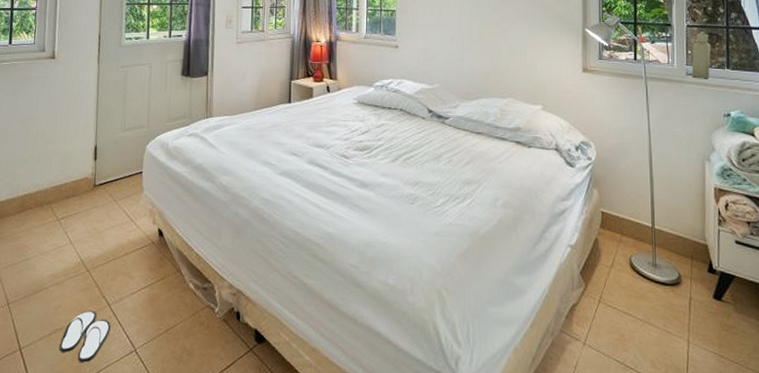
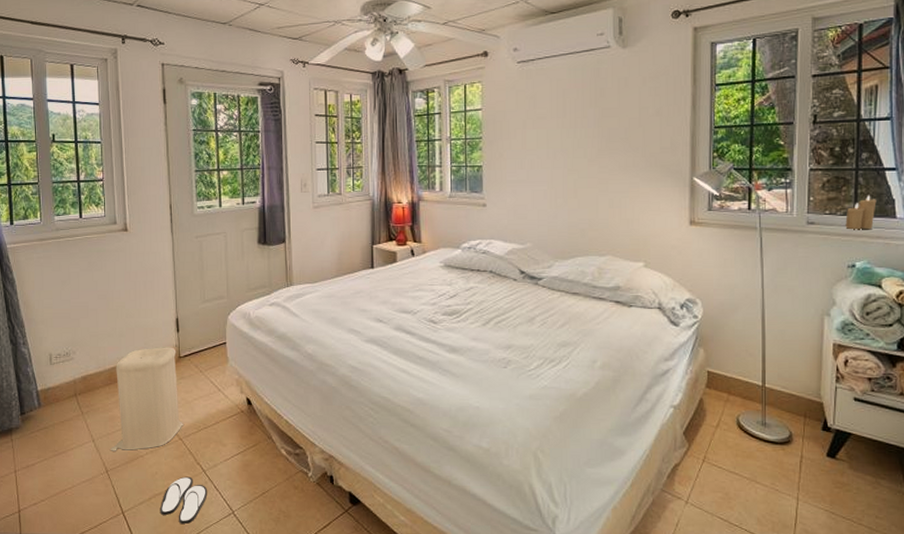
laundry basket: none [13,175,93,283] -> present [109,347,185,451]
bottle: present [691,31,711,79] -> none [813,175,837,228]
candle: none [720,51,746,82] -> present [845,195,877,230]

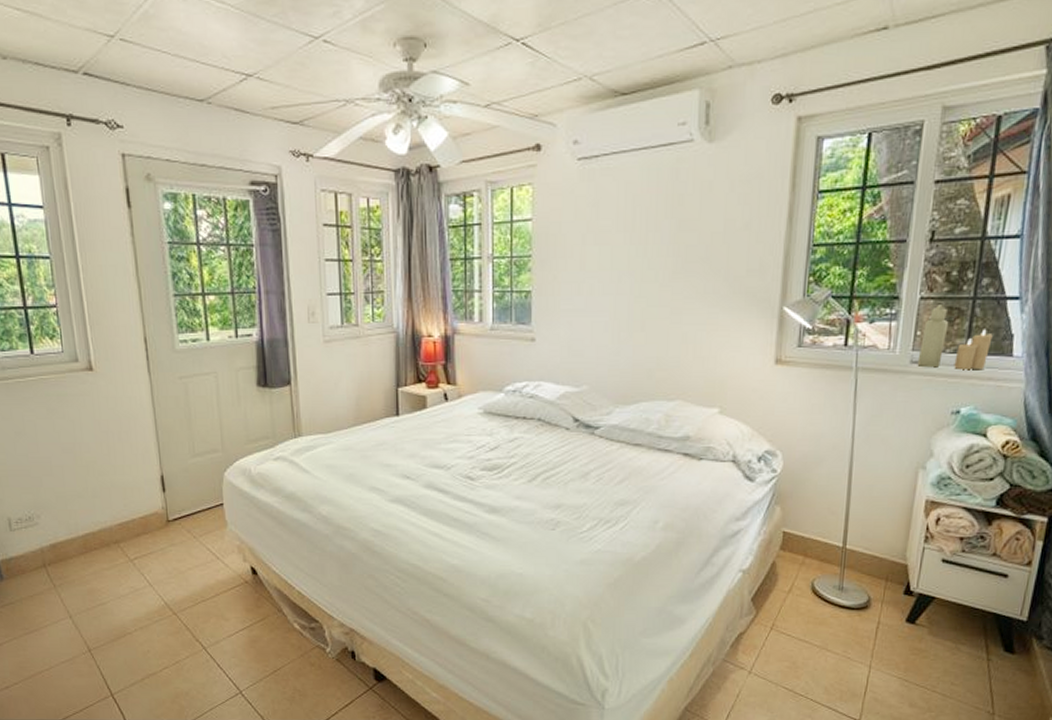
laundry basket: present [109,347,185,451] -> none [91,509,179,628]
slippers: present [159,476,208,524] -> none [155,654,210,705]
bottle: none [813,175,837,228] -> present [917,305,949,368]

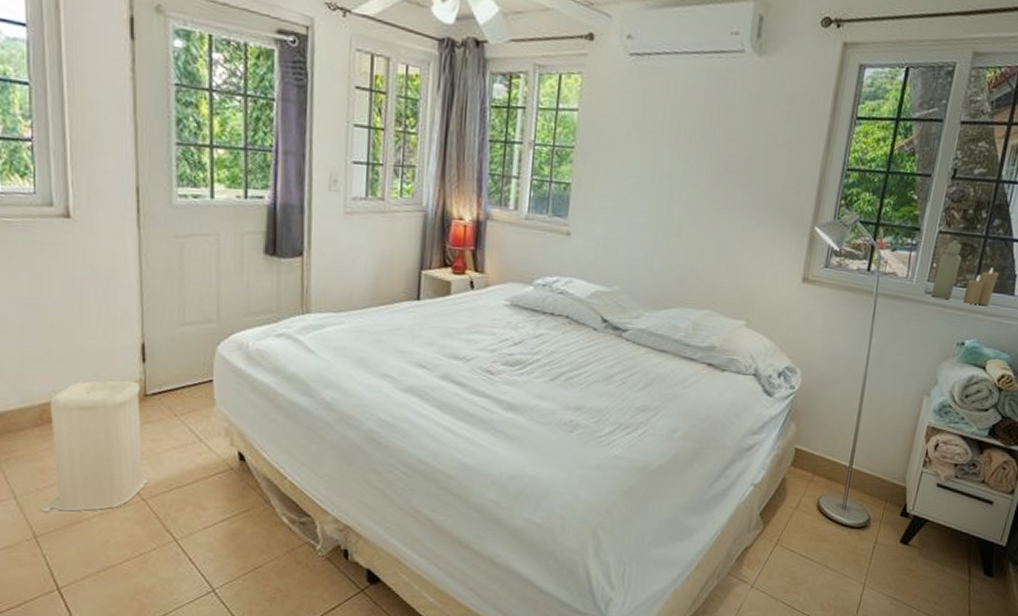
laundry basket: none [91,509,179,628] -> present [39,380,150,512]

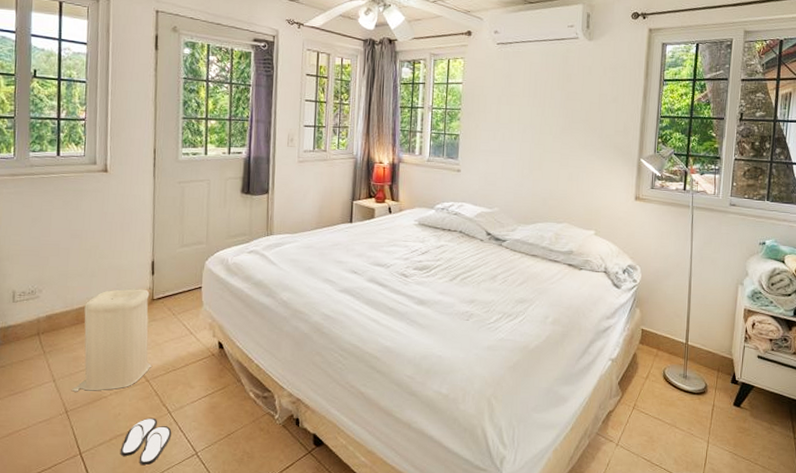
slippers: none [111,546,180,603] -> present [120,418,172,465]
bottle: present [931,240,962,300] -> none [734,165,755,210]
candle: present [963,267,999,306] -> none [760,184,785,214]

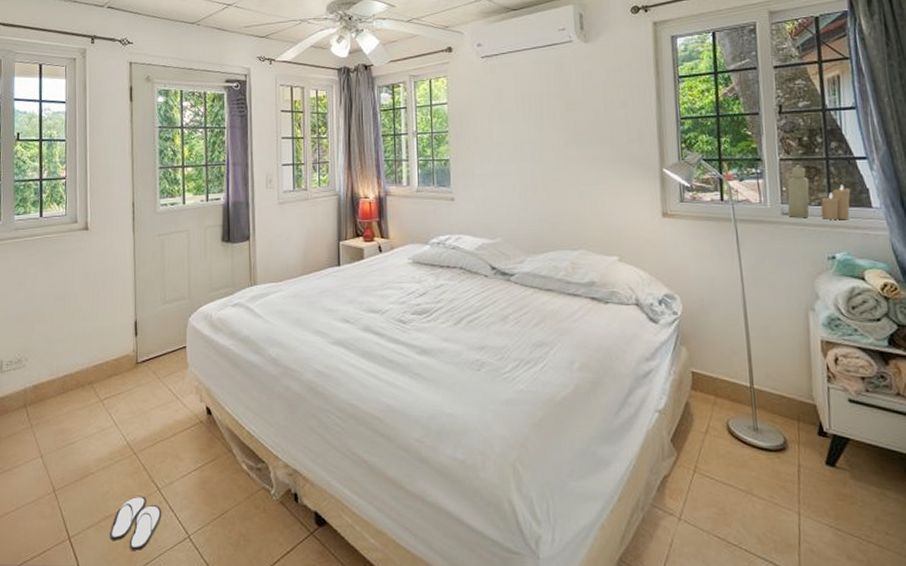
laundry basket: present [71,289,153,392] -> none [58,352,140,468]
bottle: none [734,165,755,210] -> present [787,165,810,219]
candle: none [760,184,785,214] -> present [820,184,851,221]

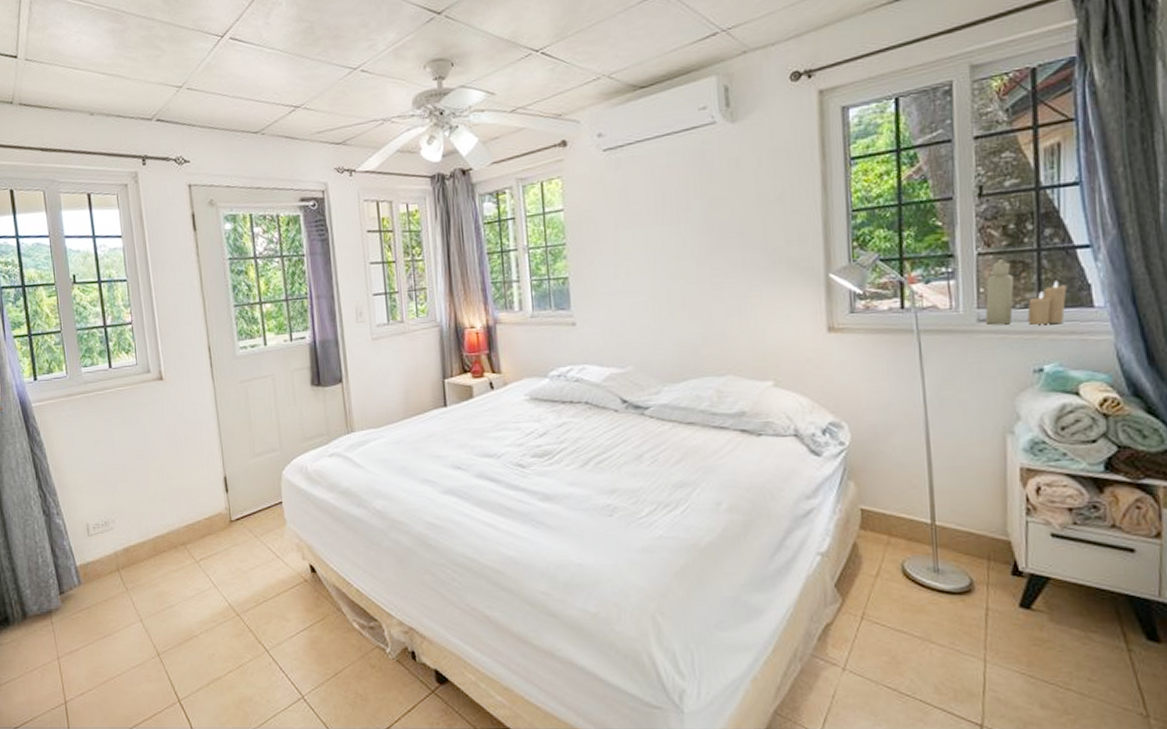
slippers: present [109,496,162,550] -> none [220,657,273,711]

